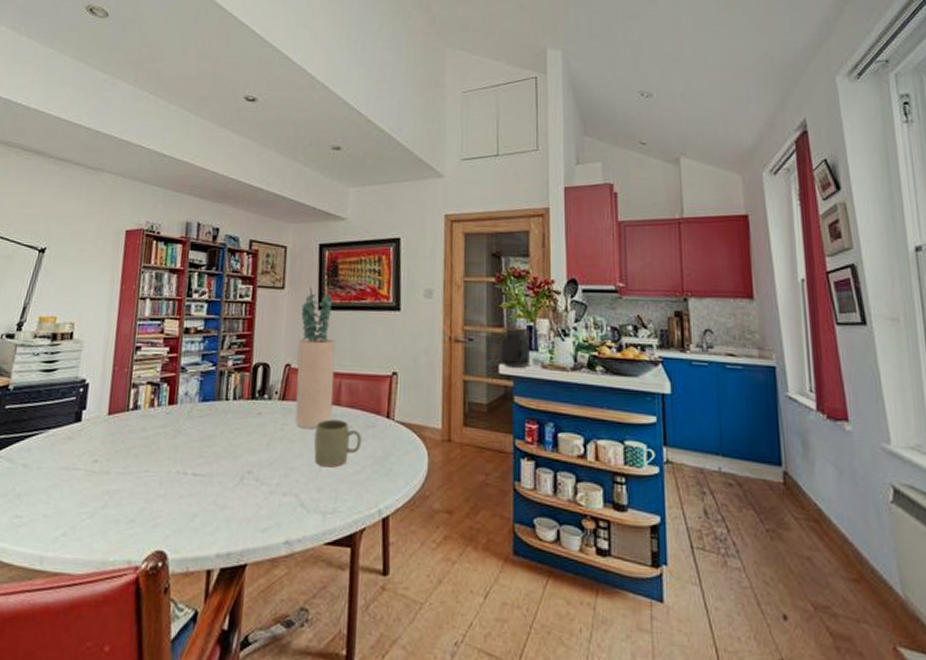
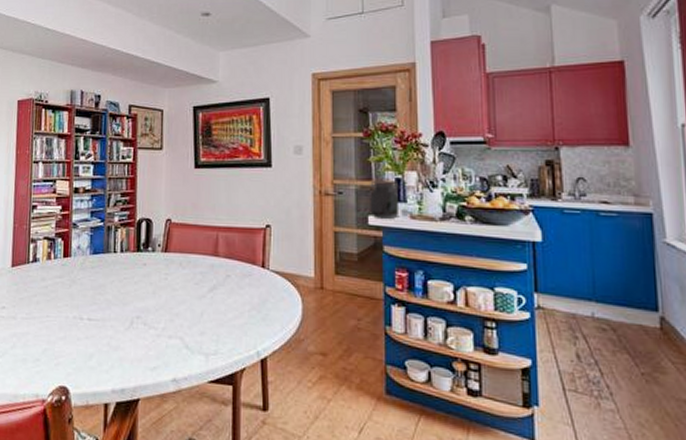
vase: present [294,283,335,430] -> none [177,143,212,279]
mug: present [313,419,362,468] -> none [194,269,240,313]

